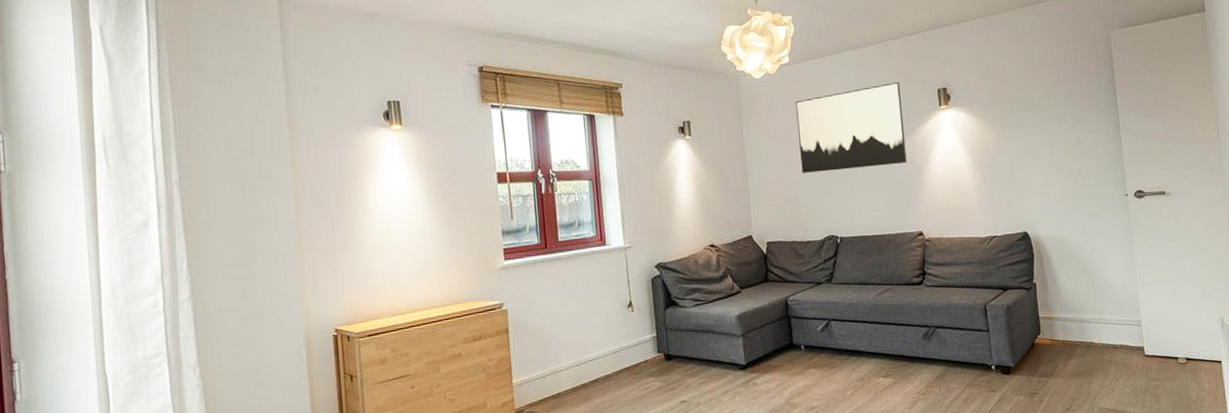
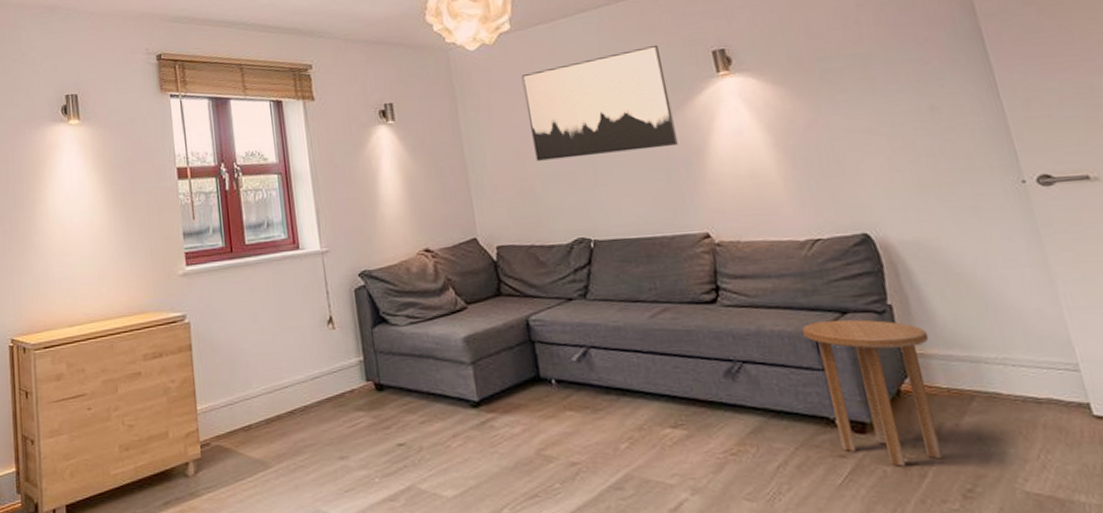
side table: none [977,294,1056,396] -> present [801,319,943,467]

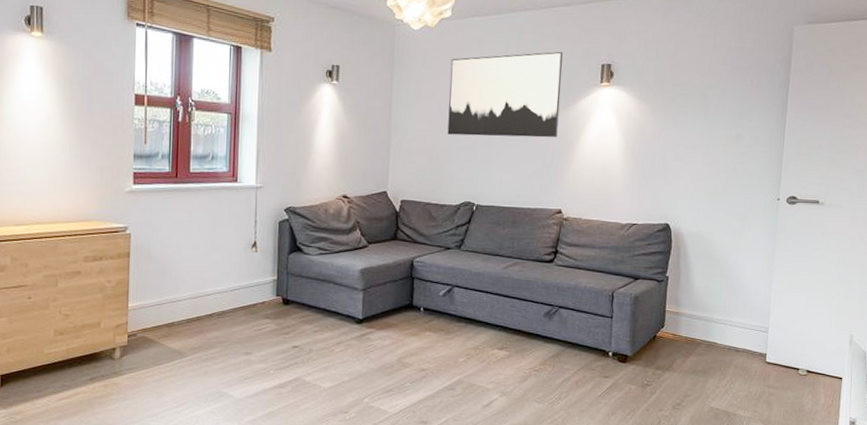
side table: present [801,319,943,467] -> none [605,283,685,386]

